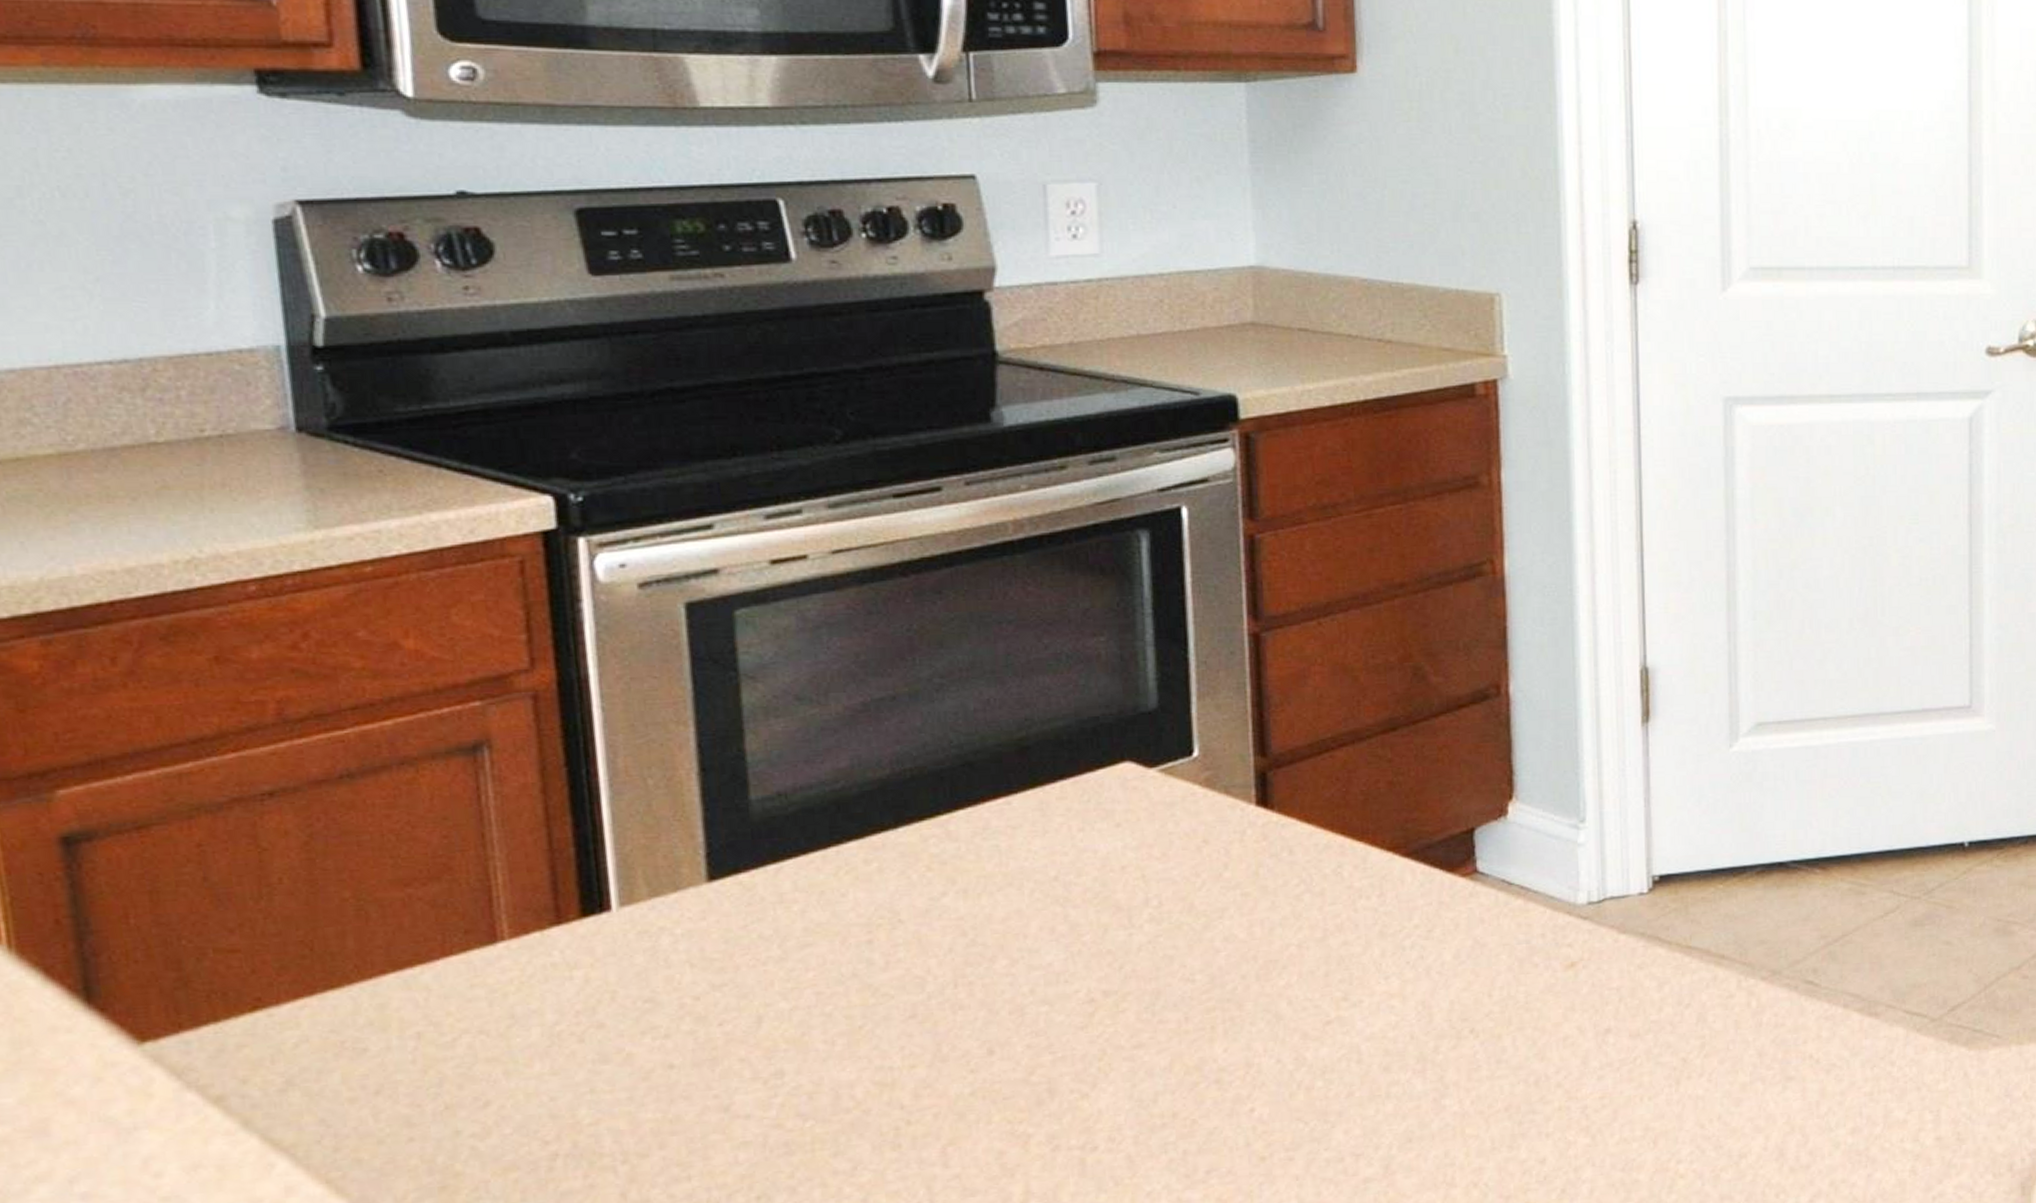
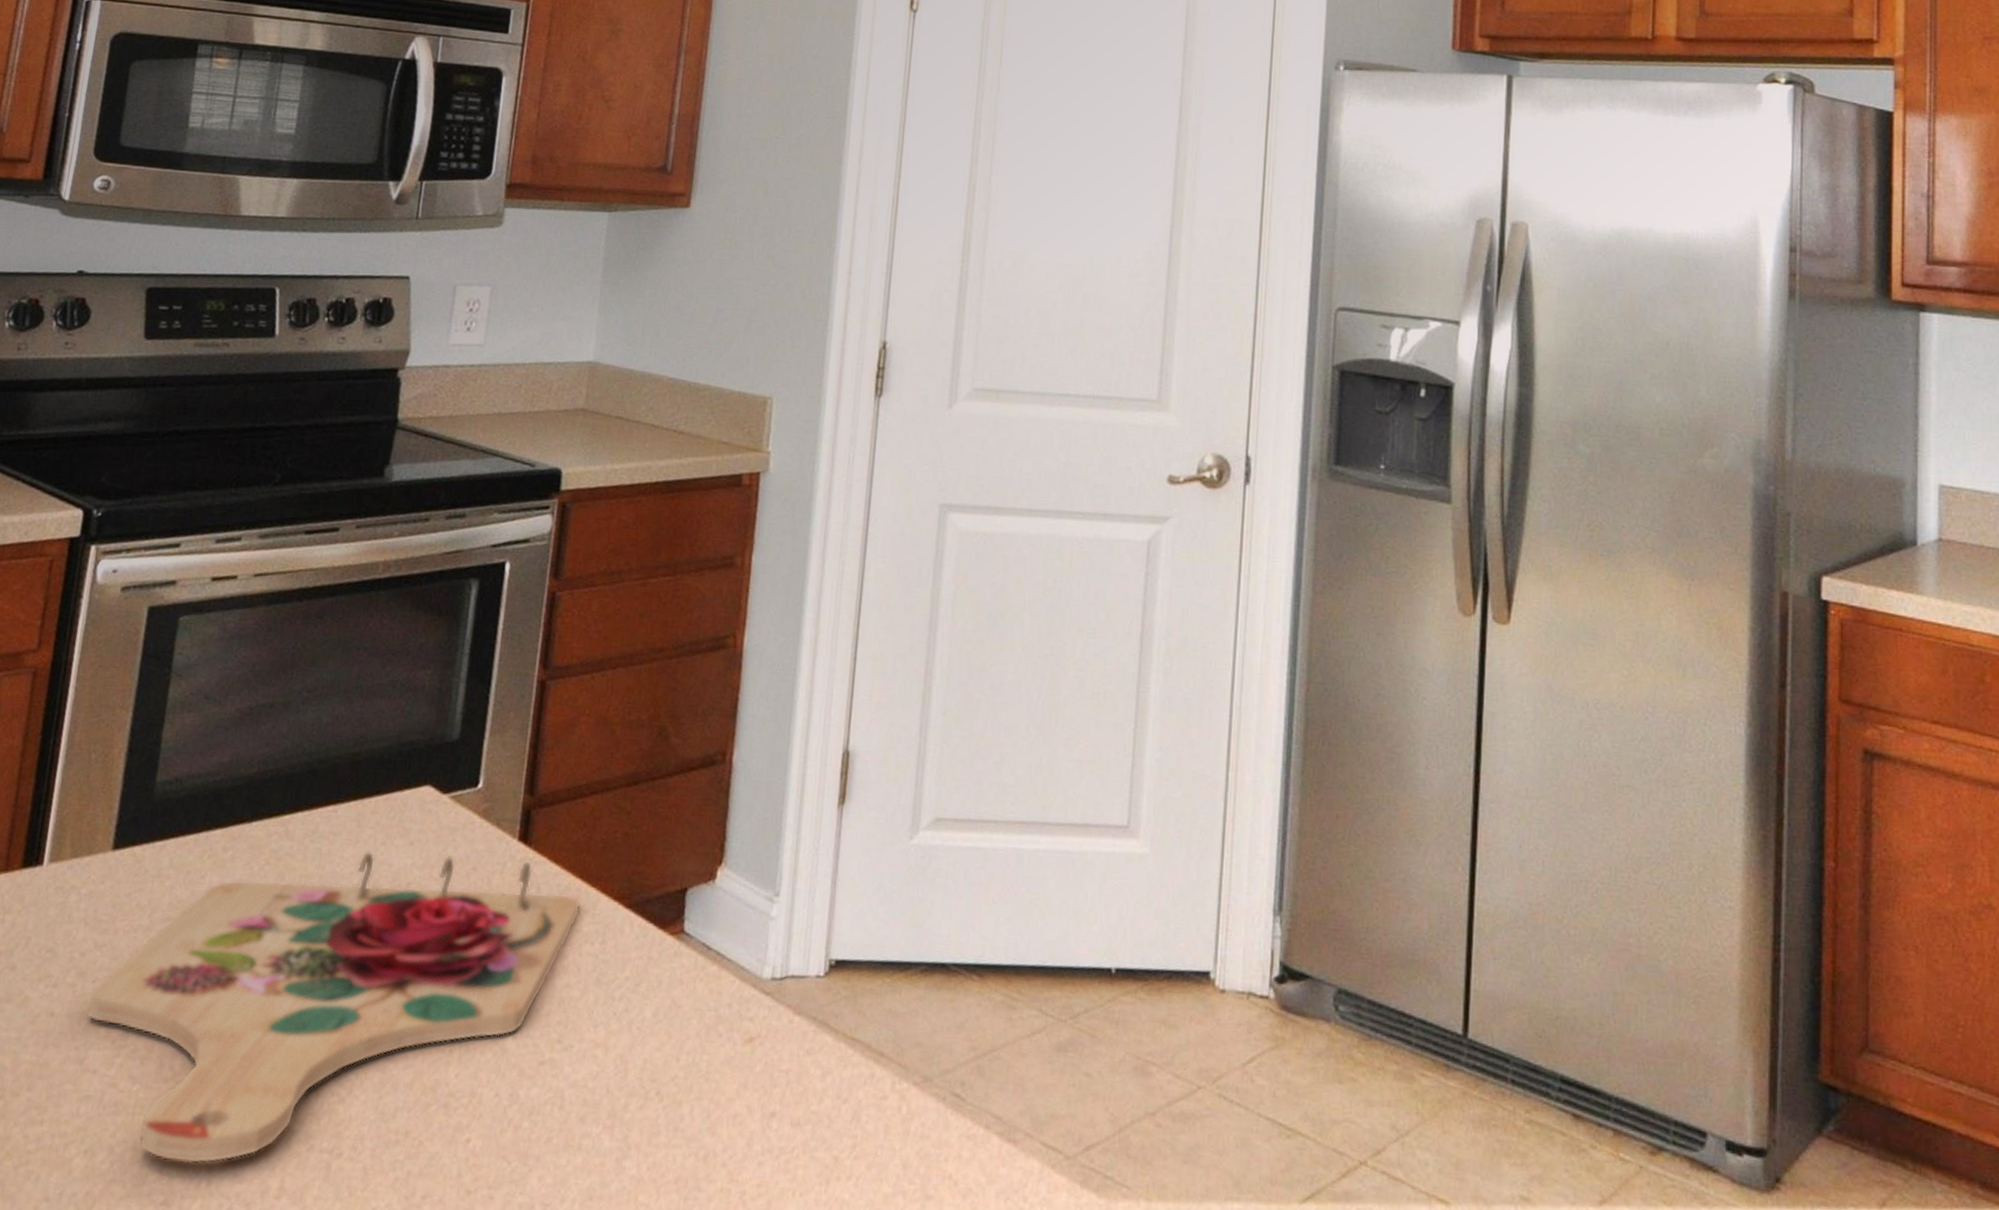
cutting board: none [718,825,1348,1190] -> present [87,851,581,1164]

